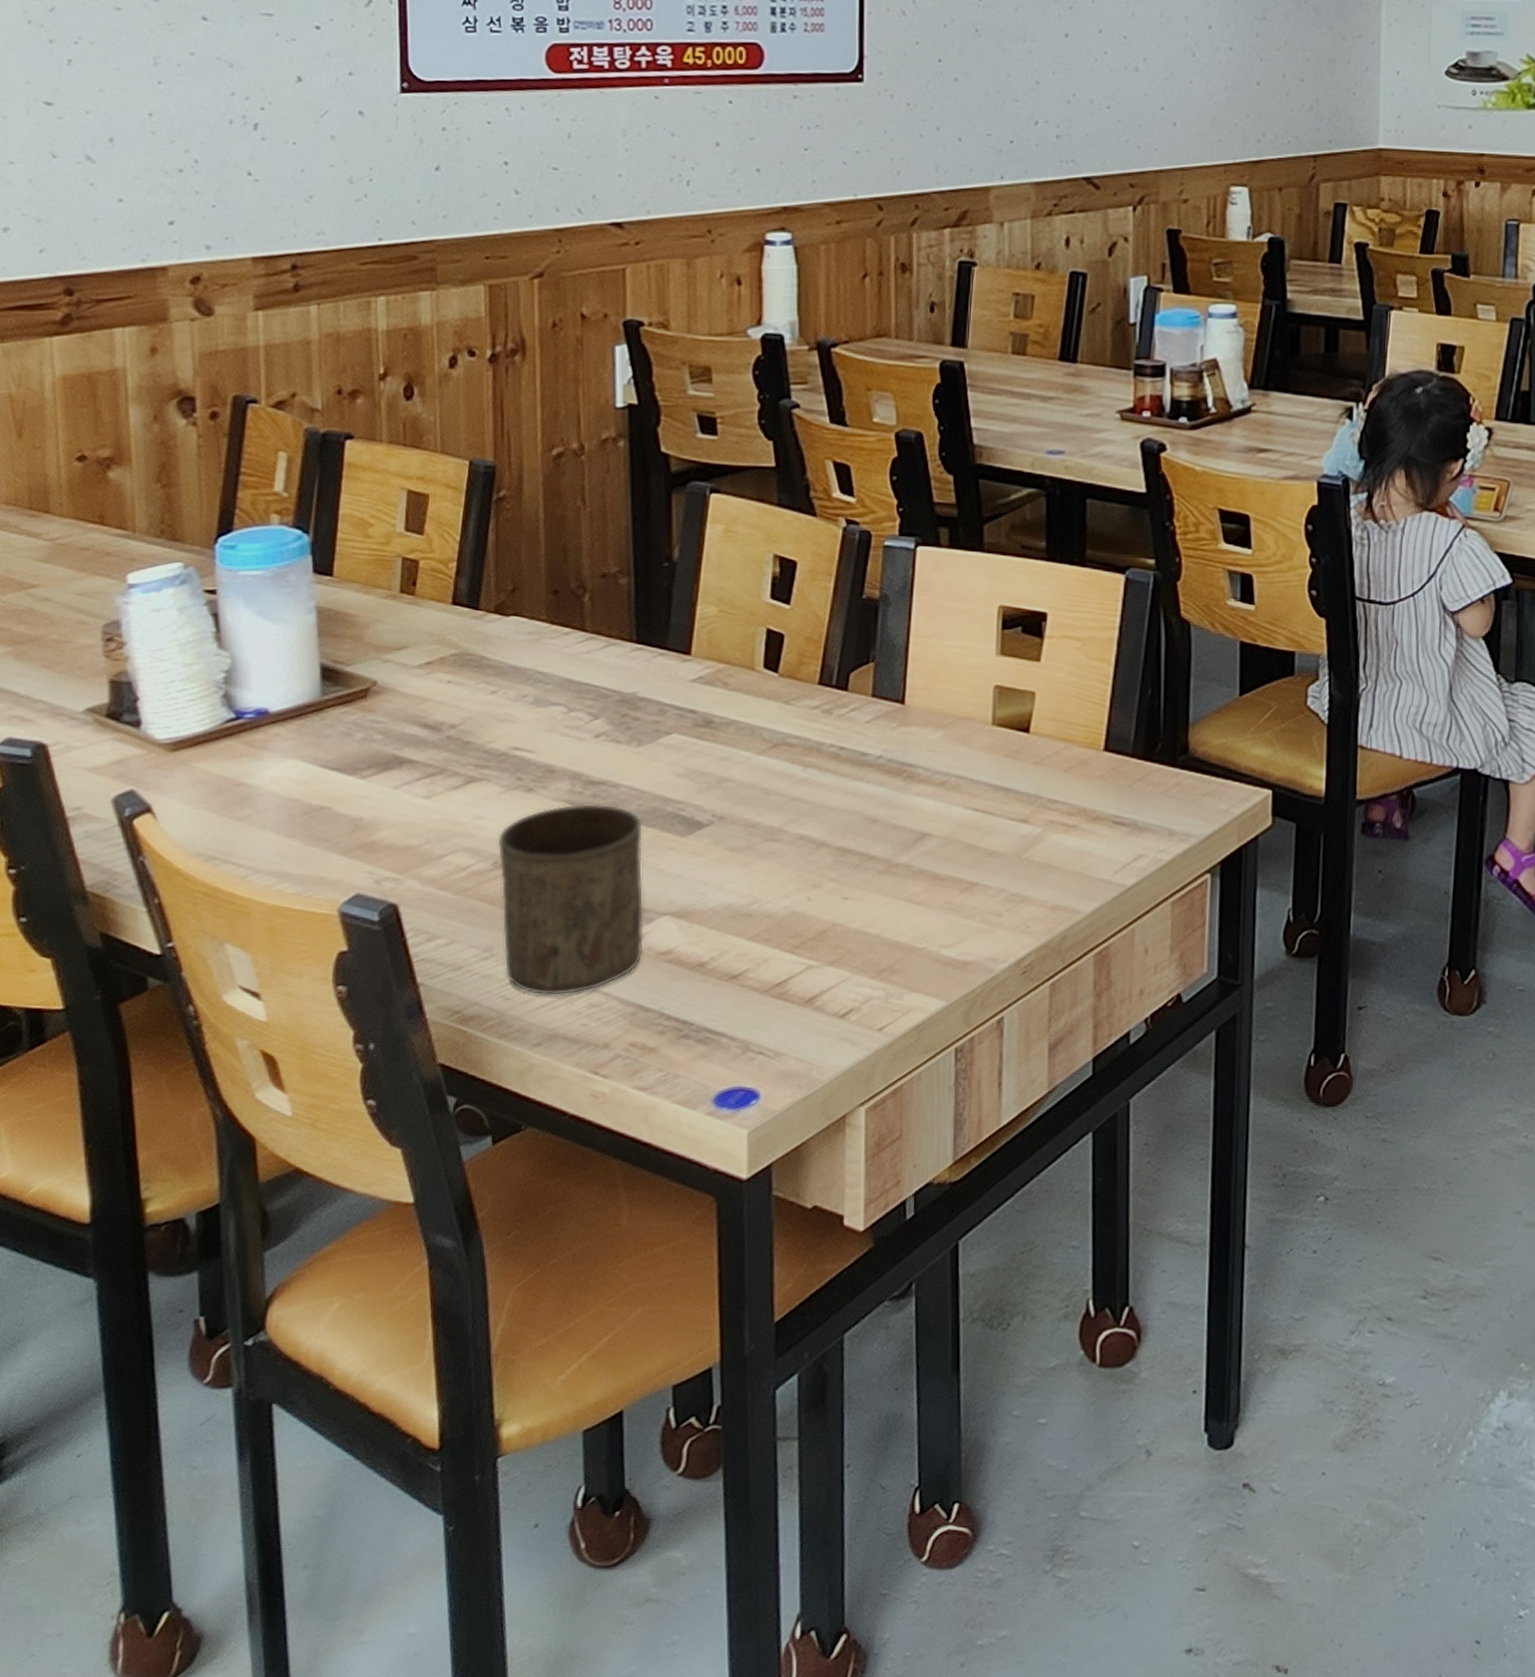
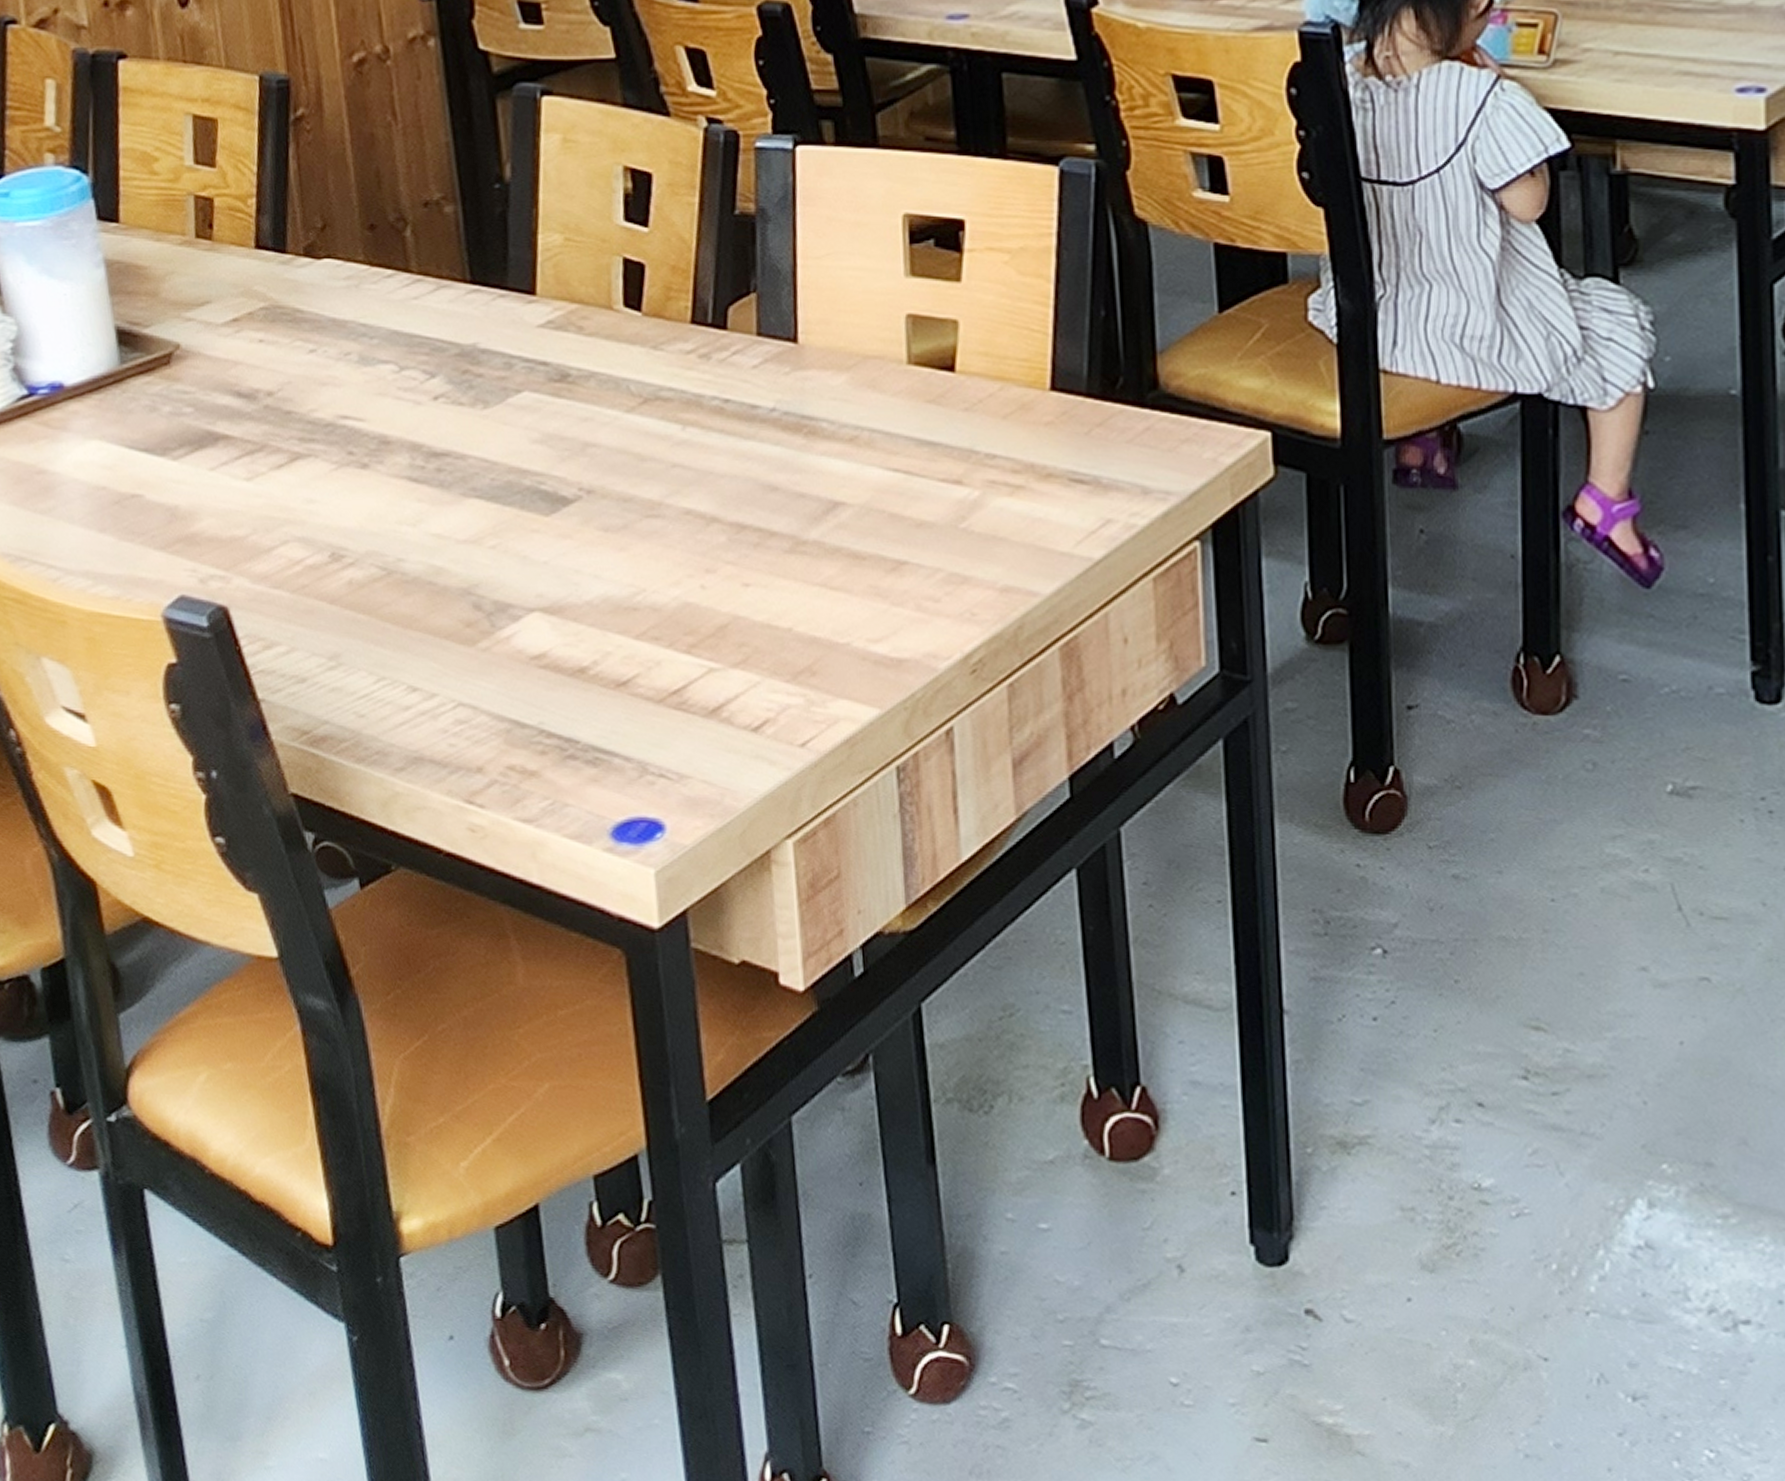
cup: present [497,803,644,996] -> none [332,479,513,712]

